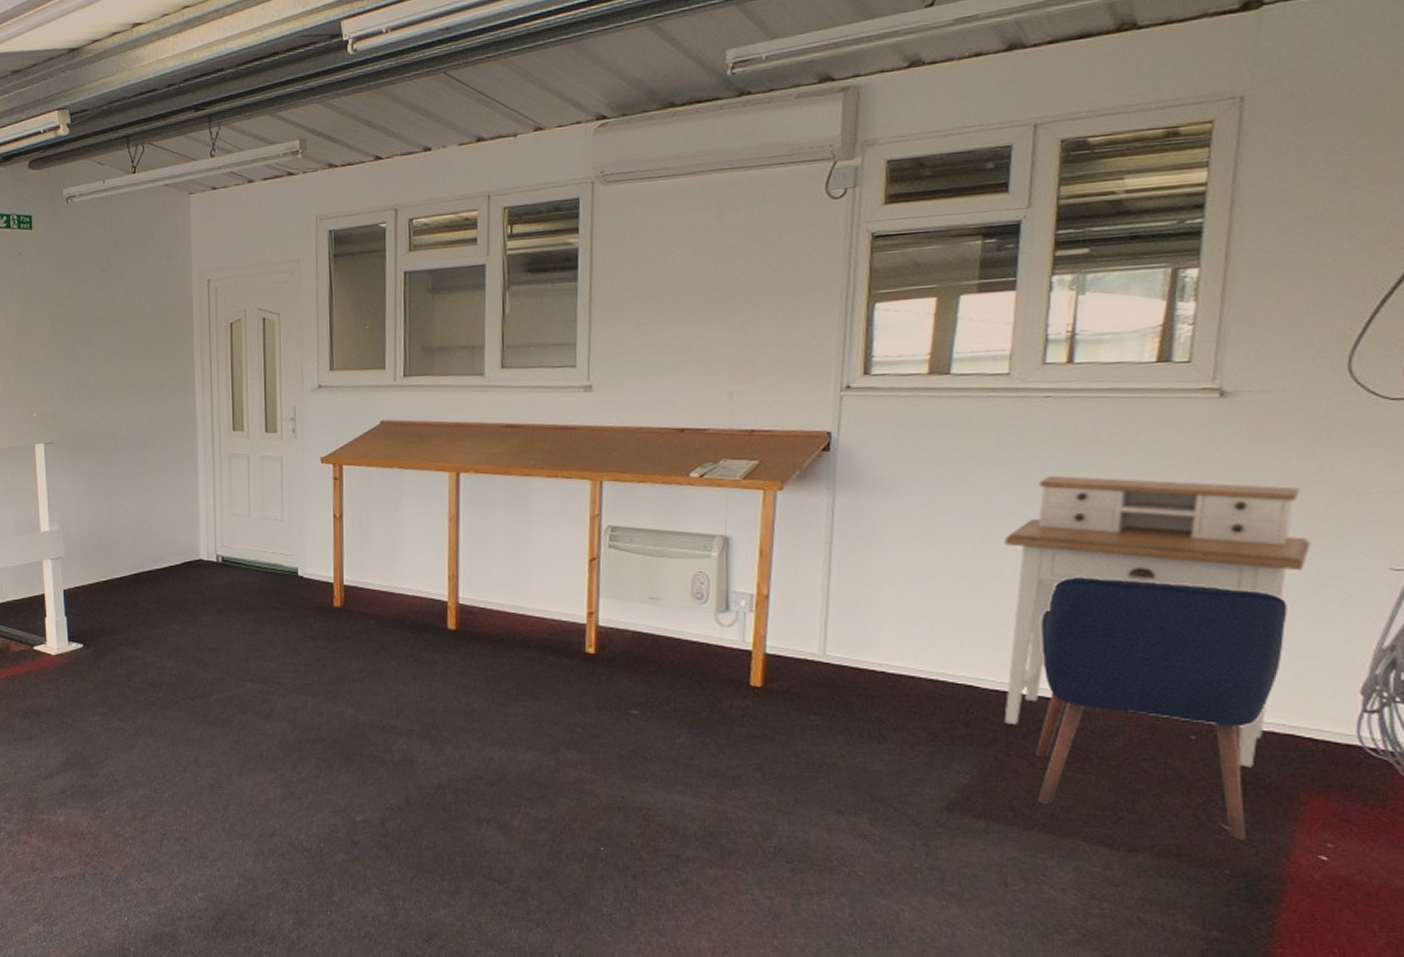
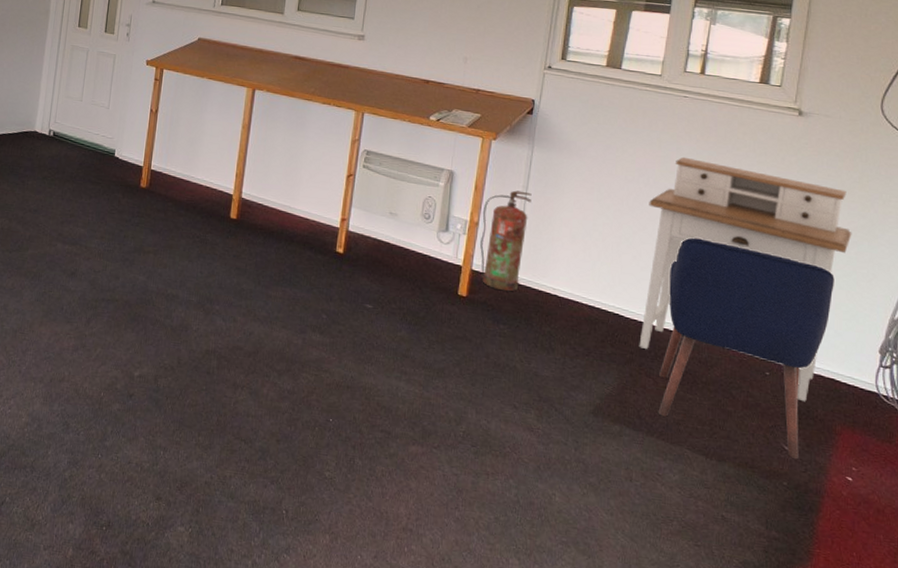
fire extinguisher: none [773,549,838,675] -> present [480,190,532,292]

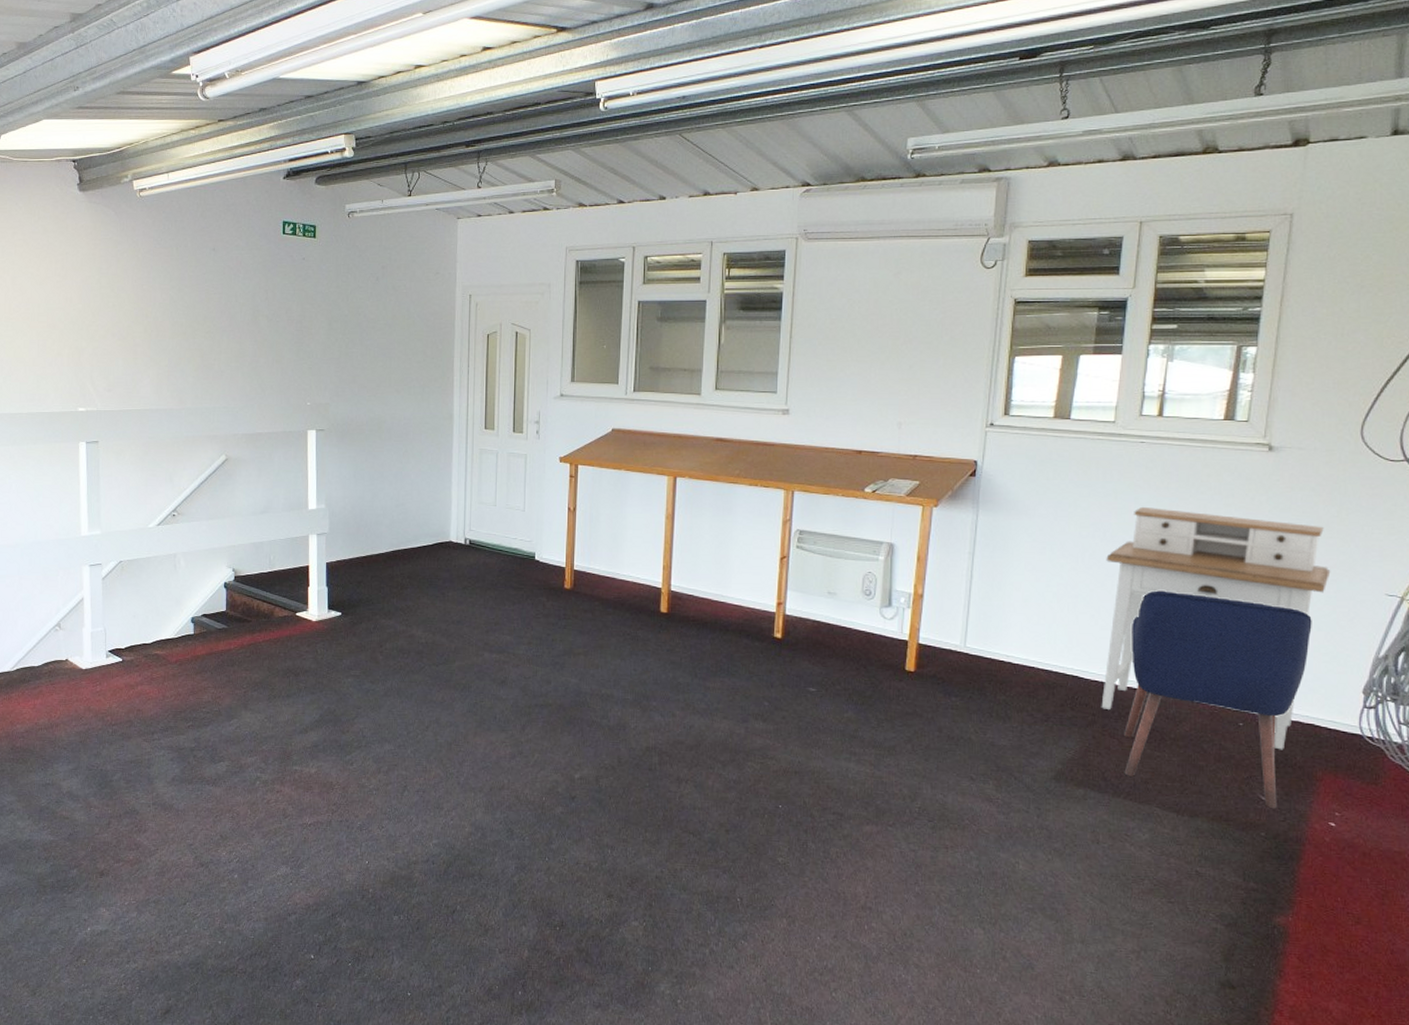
fire extinguisher: present [480,190,532,292] -> none [926,558,979,663]

